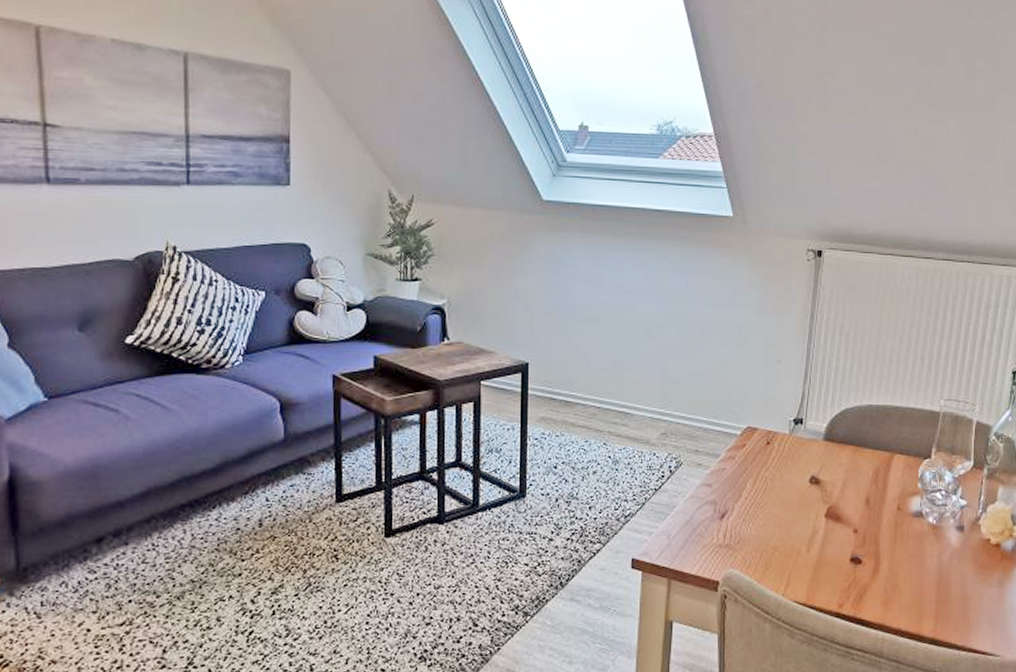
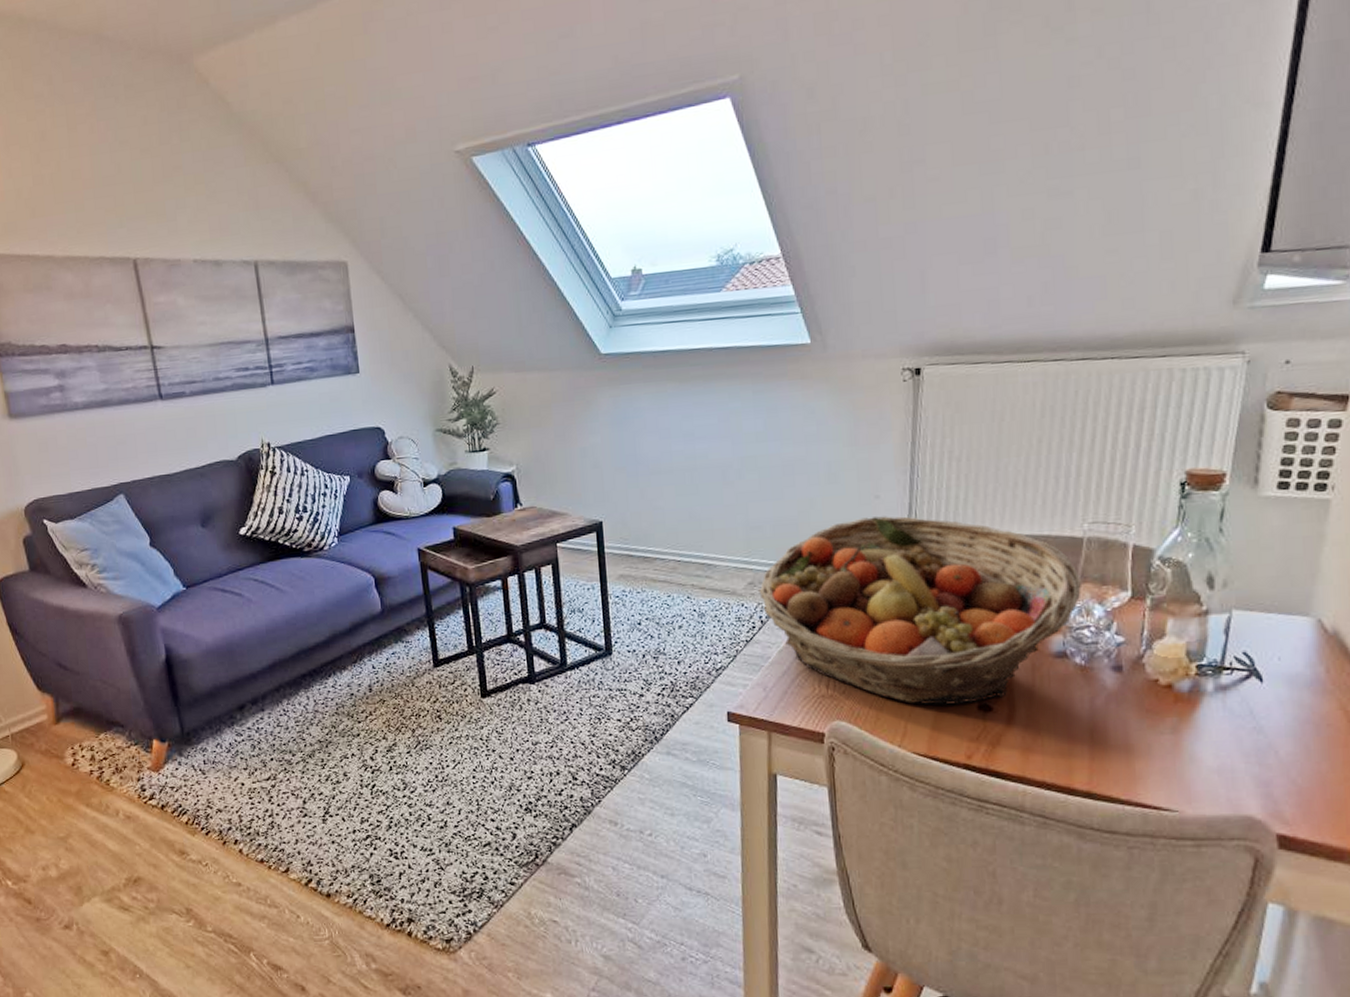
fruit basket: none [670,380,936,557] -> present [759,516,1081,706]

